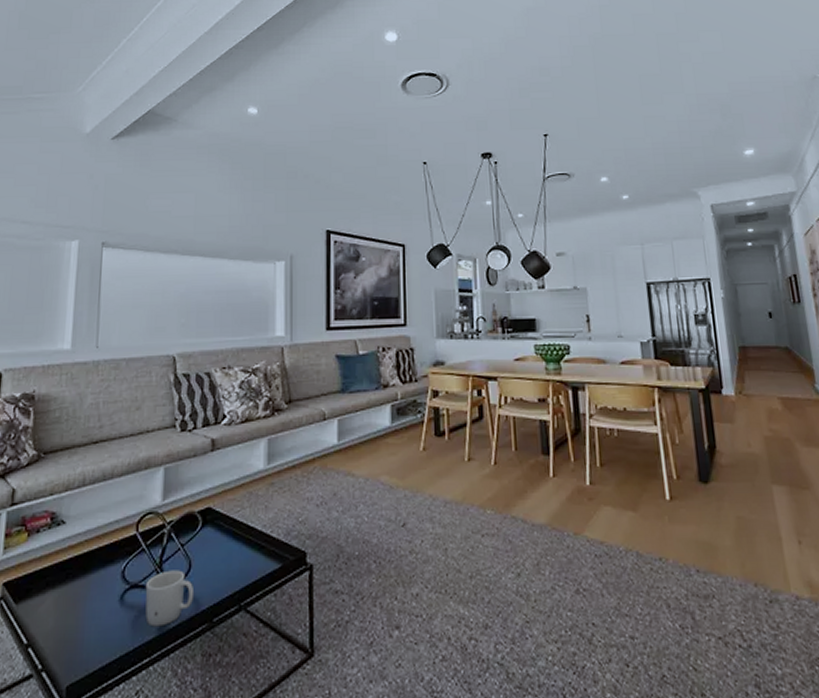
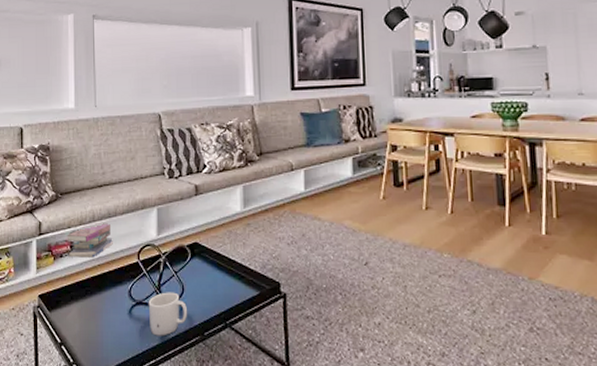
books: none [47,488,106,533] -> present [68,223,113,258]

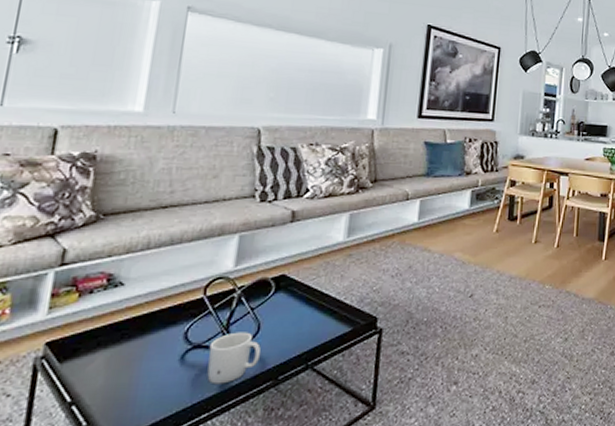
books: present [68,223,113,258] -> none [102,251,172,294]

